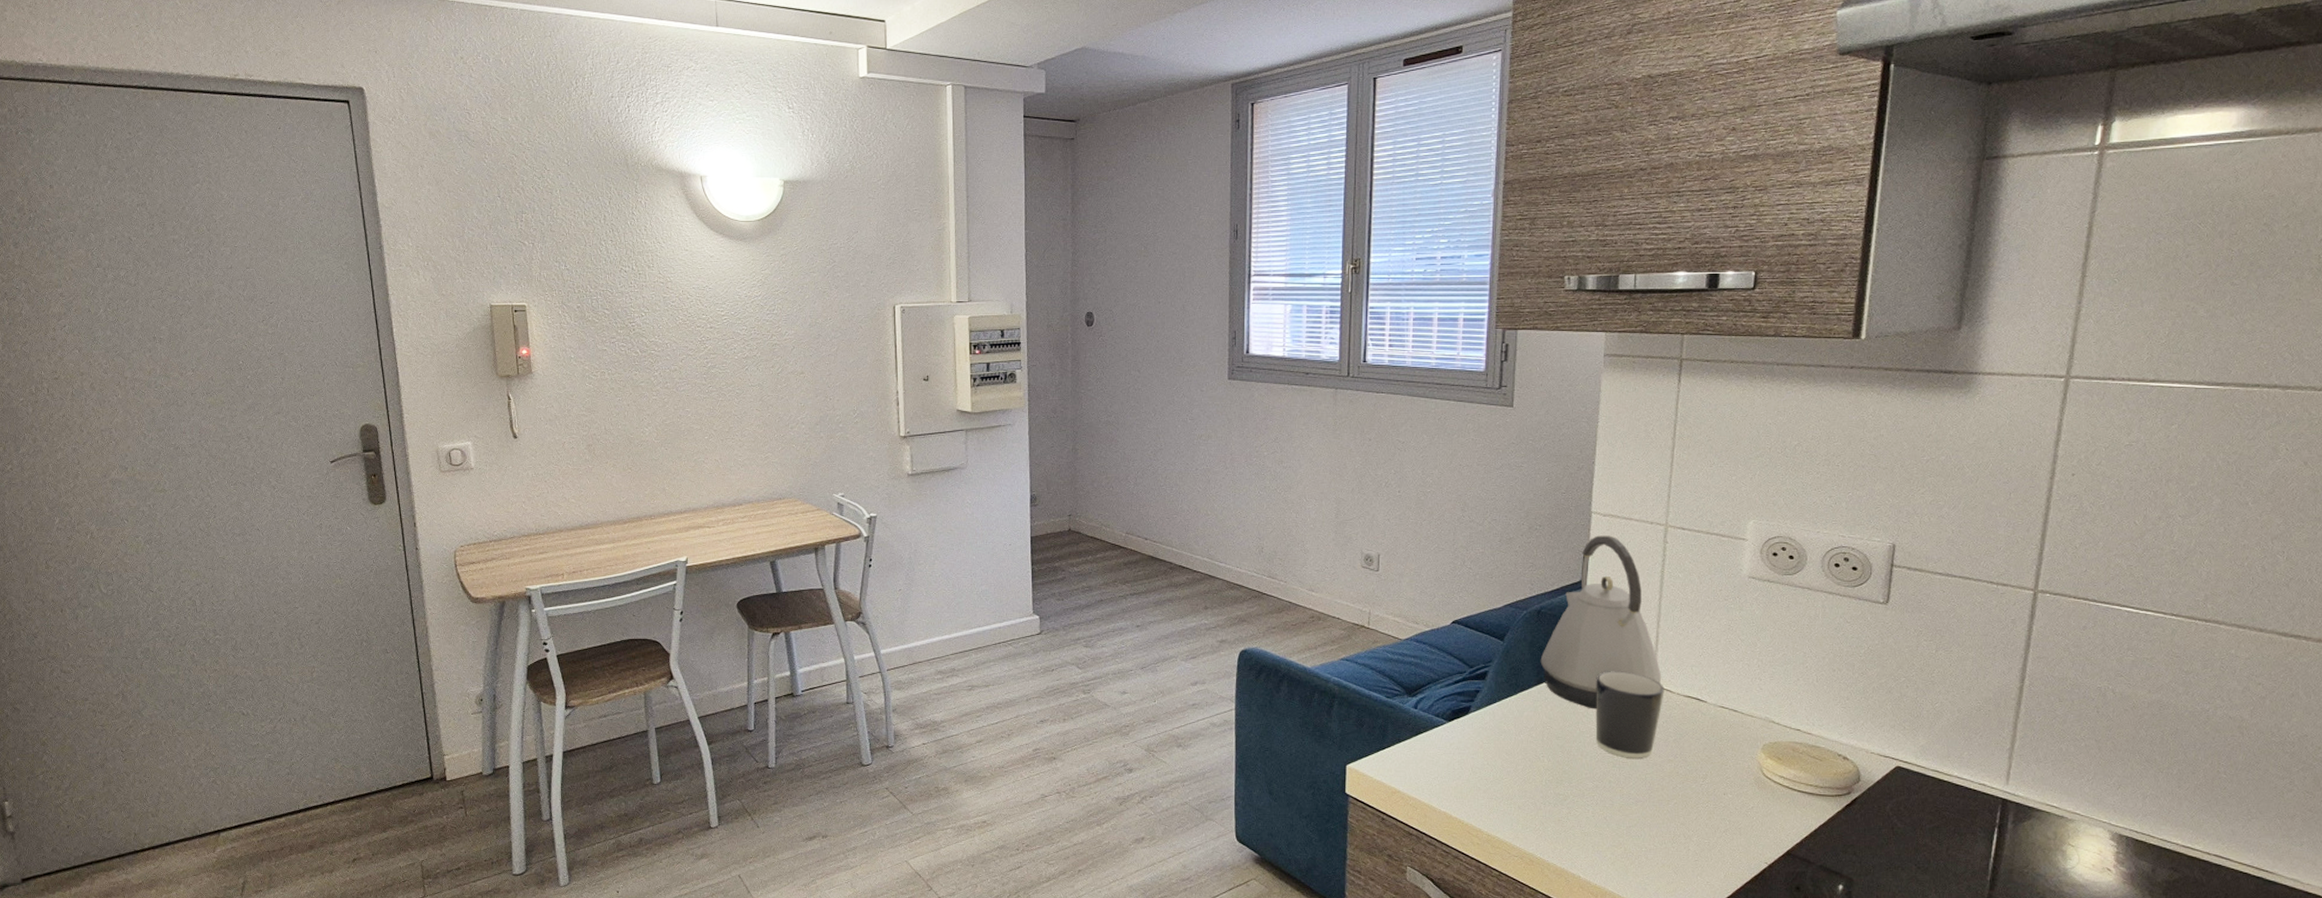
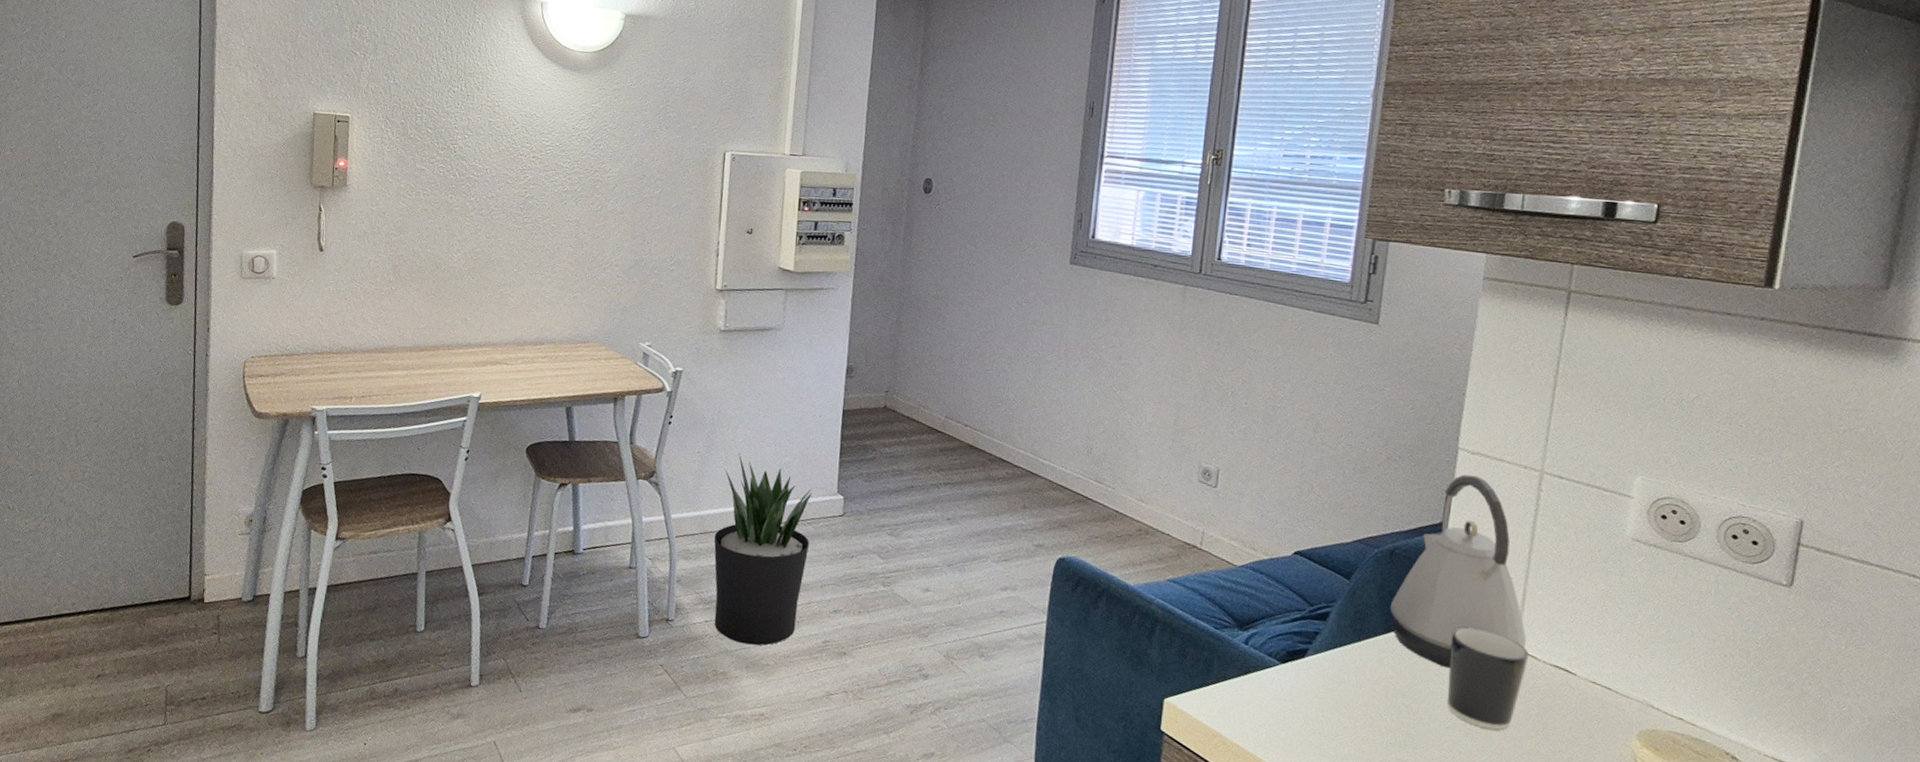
planter: none [923,587,1012,761] -> present [714,453,813,646]

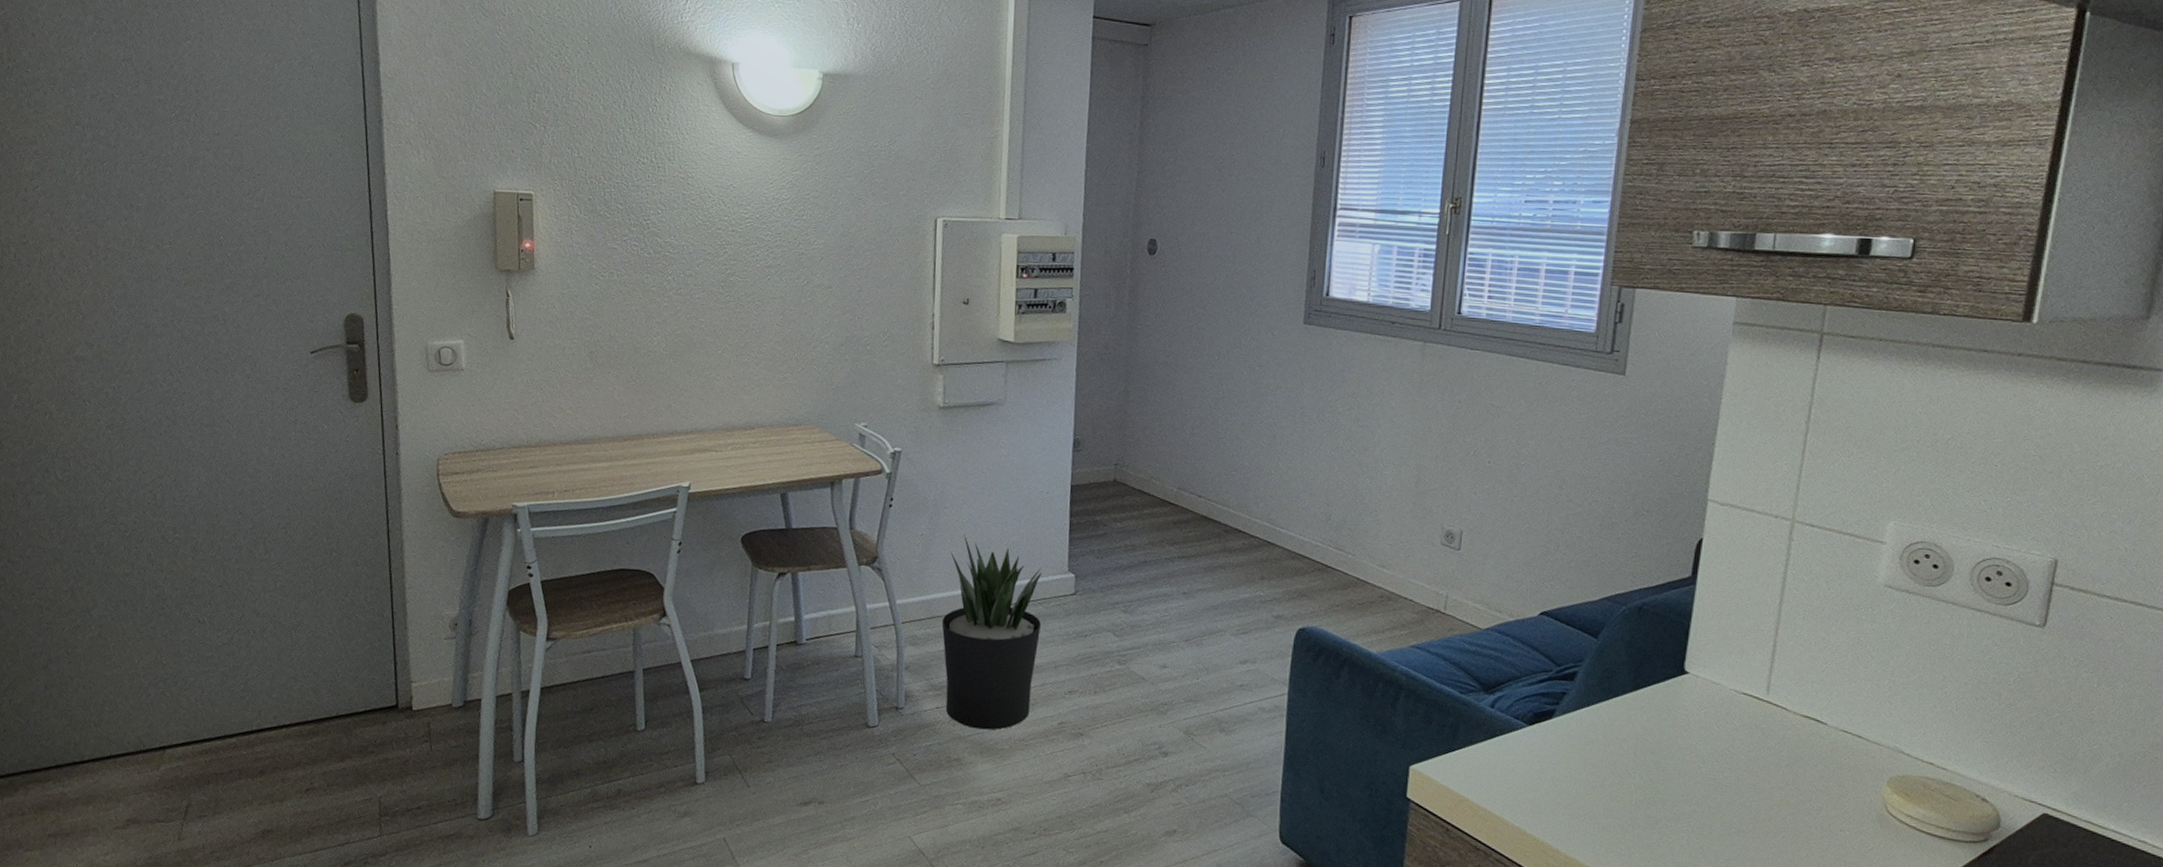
kettle: present [1389,474,1526,669] -> none [1638,526,1776,724]
mug: present [1446,627,1529,731] -> none [1696,681,1779,783]

